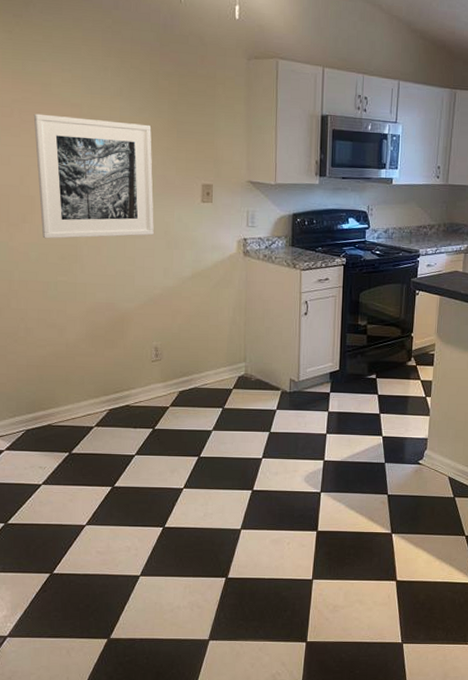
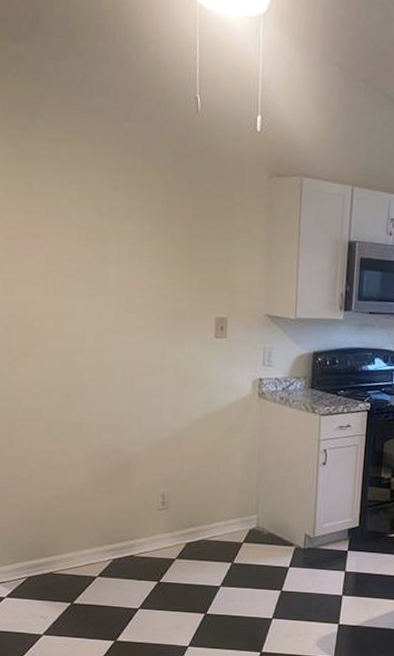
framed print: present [33,113,154,239] -> none [38,237,164,375]

